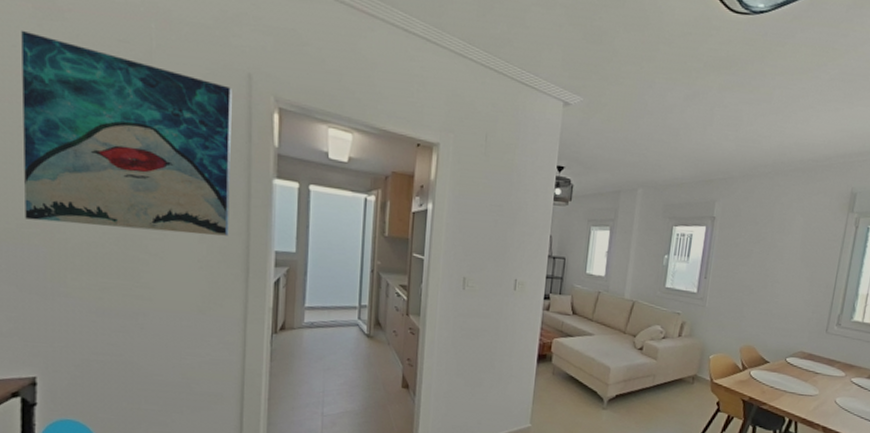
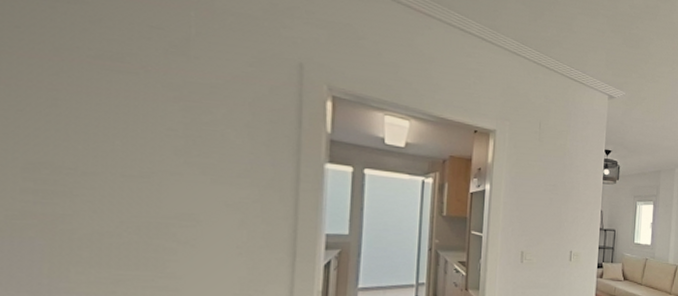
wall art: present [21,30,232,236] -> none [18,11,281,221]

